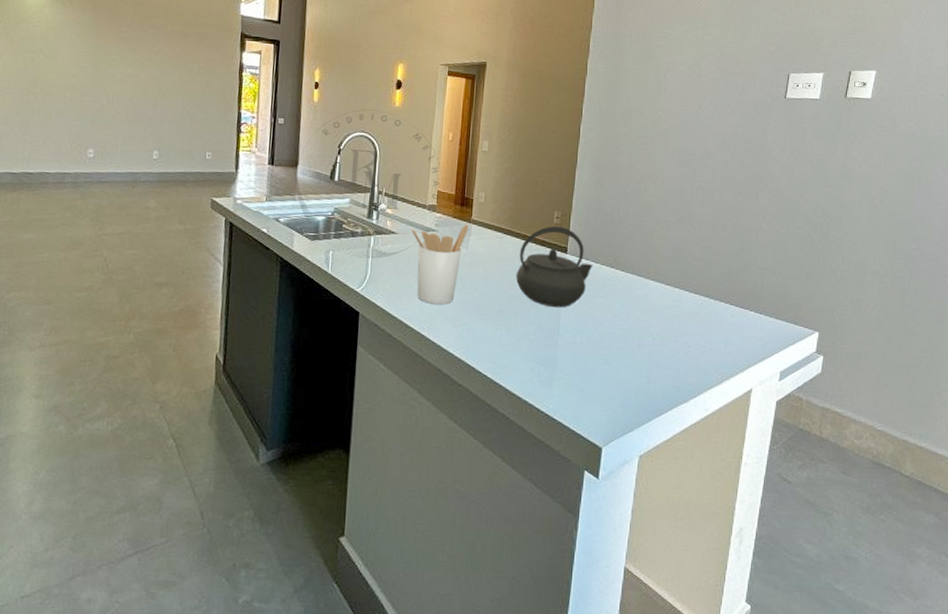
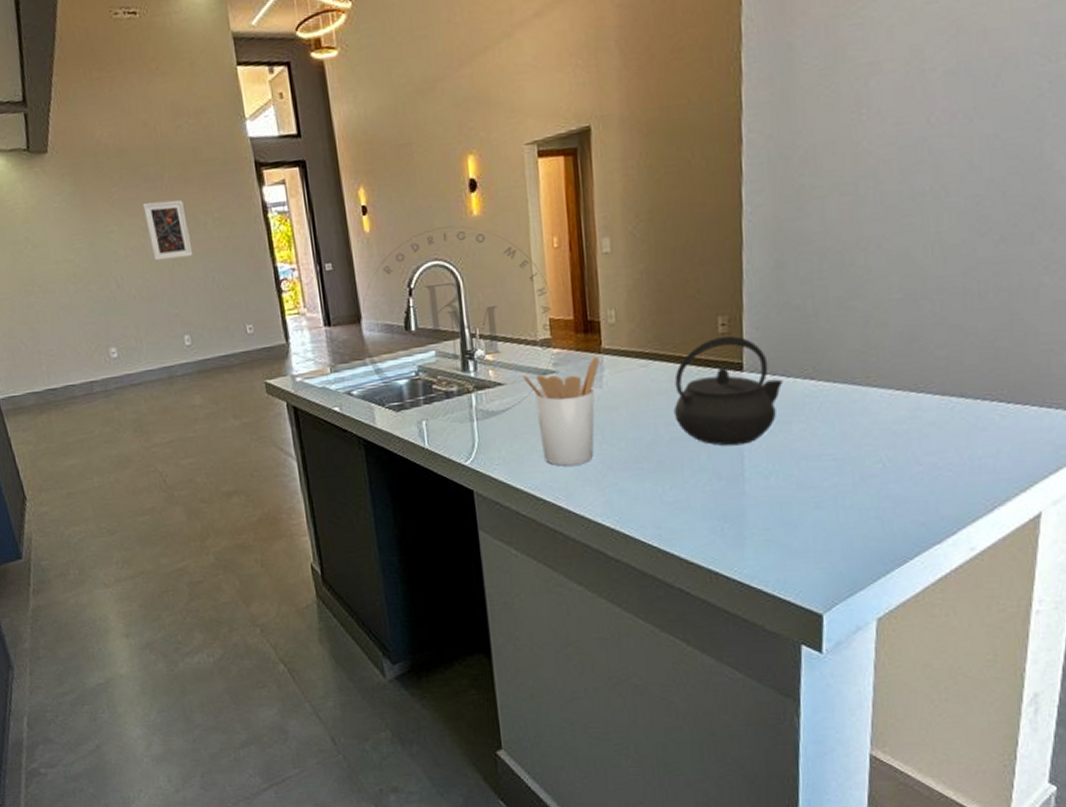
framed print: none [143,45,178,92] -> present [143,200,194,261]

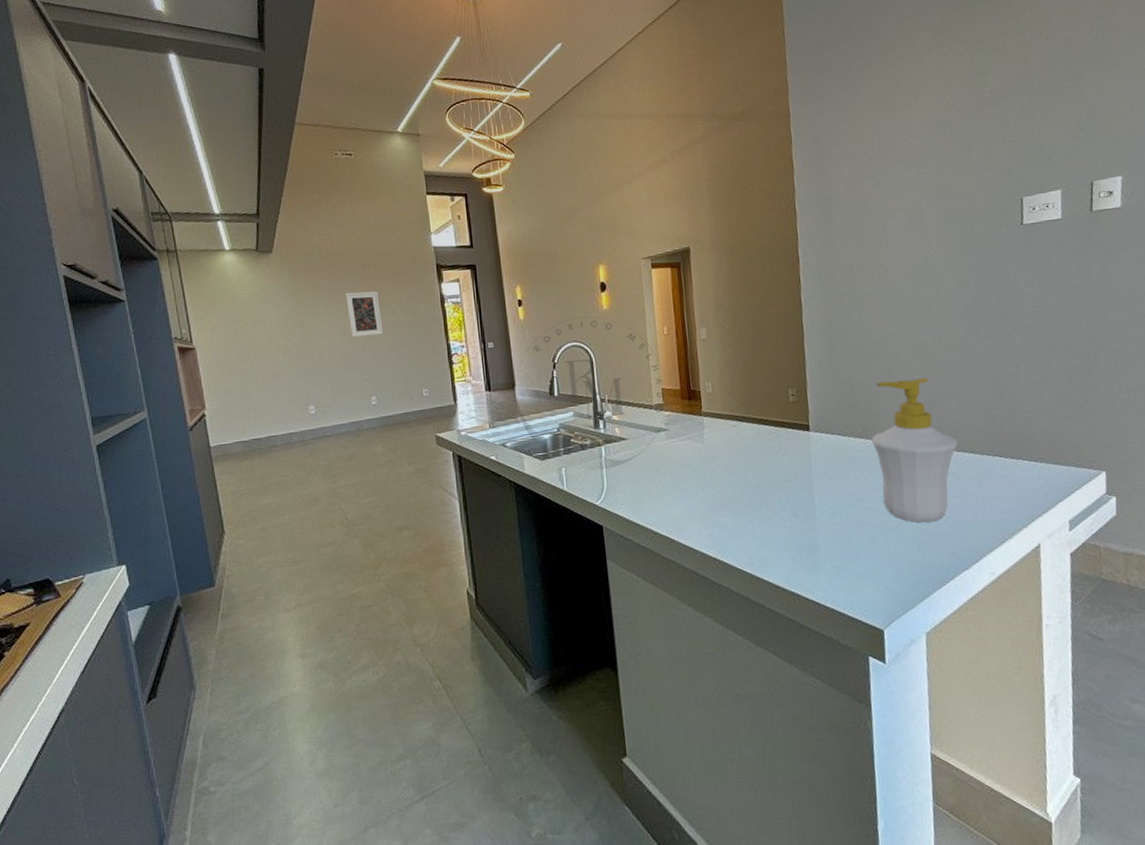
utensil holder: present [522,356,600,466] -> none [641,418,701,506]
kettle: present [673,335,783,446] -> none [758,403,840,490]
soap bottle: none [824,298,943,487] -> present [870,378,958,523]

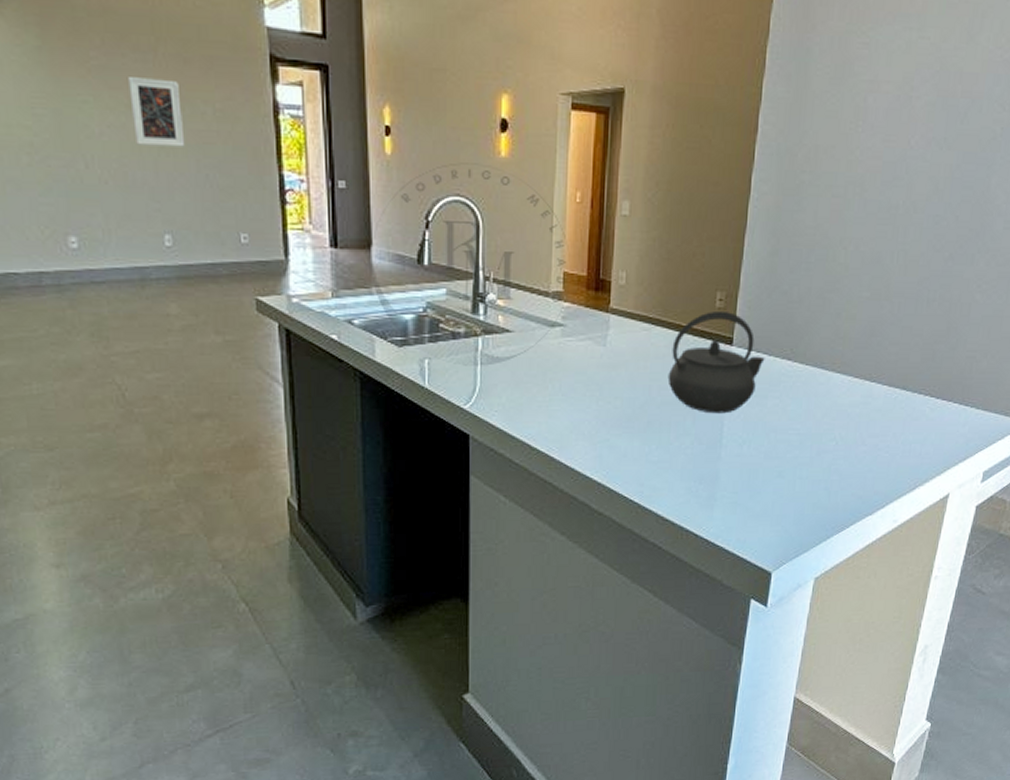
kettle: none [758,403,840,490] -> present [667,310,765,414]
soap bottle: present [870,378,958,523] -> none [798,295,891,462]

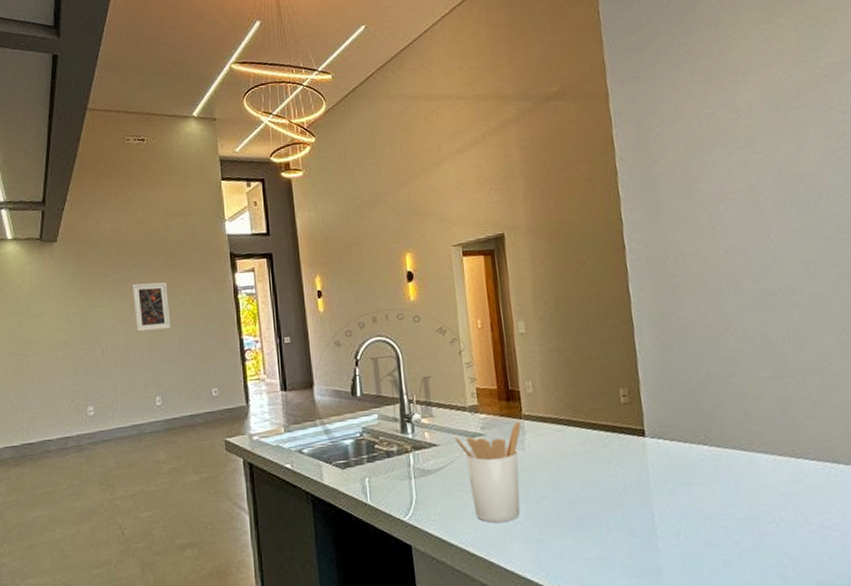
utensil holder: none [531,315,607,418] -> present [454,421,522,523]
kettle: present [667,310,765,414] -> none [587,405,681,505]

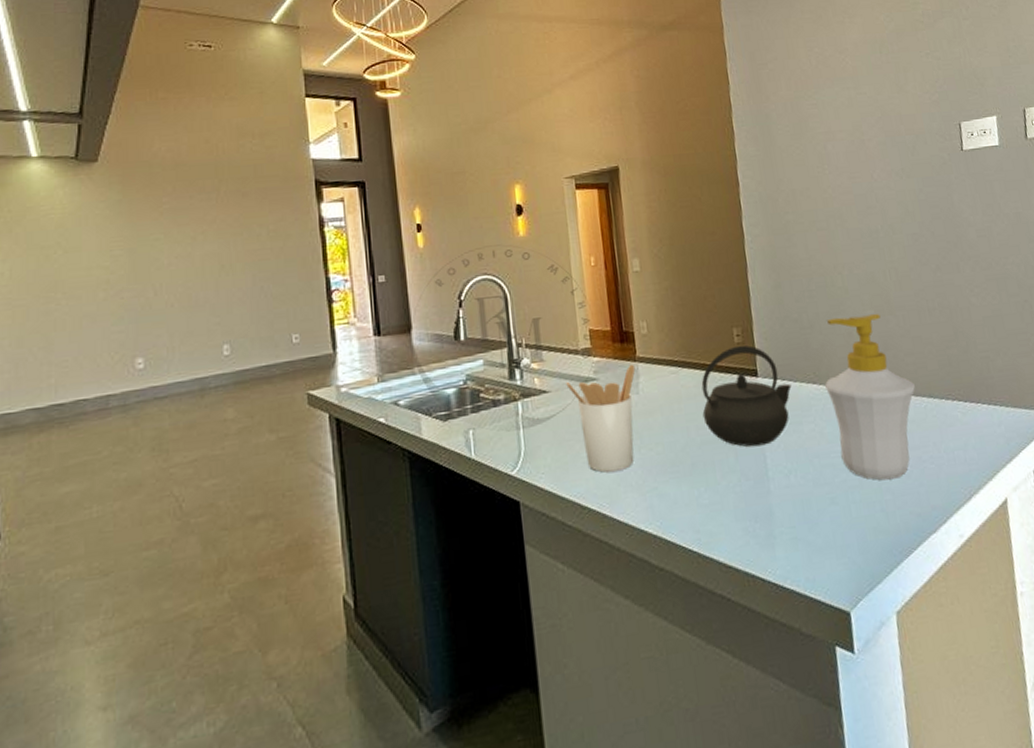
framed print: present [132,282,171,332] -> none [195,212,243,270]
kettle: none [587,405,681,505] -> present [701,345,792,447]
soap bottle: none [716,376,817,545] -> present [824,314,915,480]

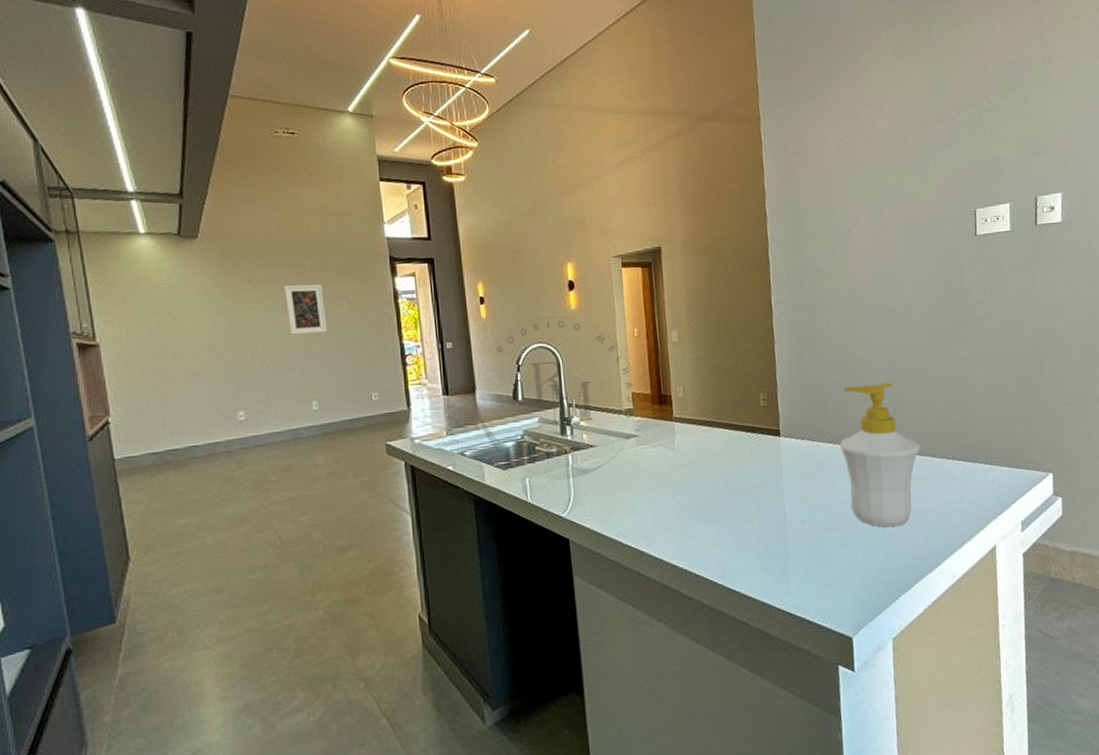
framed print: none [195,212,243,270] -> present [284,284,328,335]
utensil holder: present [566,364,636,473] -> none [610,423,672,516]
kettle: present [701,345,792,447] -> none [730,408,810,497]

